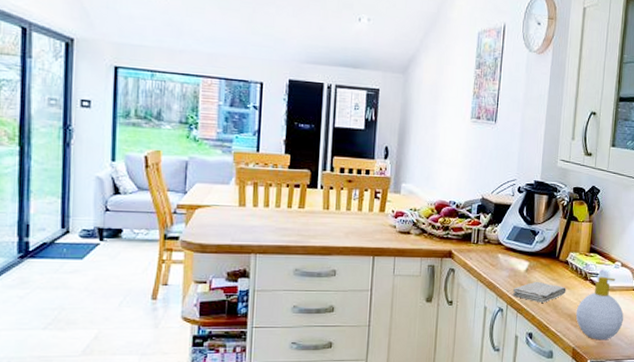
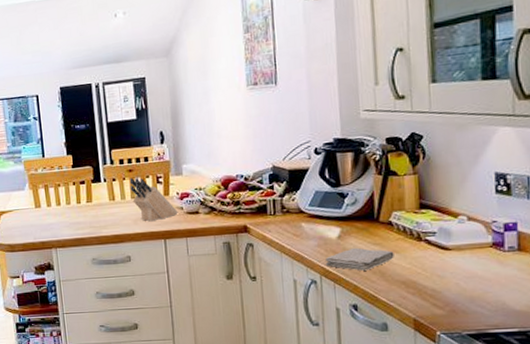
knife block: none [346,188,391,236] -> present [129,177,178,221]
soap bottle: present [575,276,624,340] -> none [411,234,481,309]

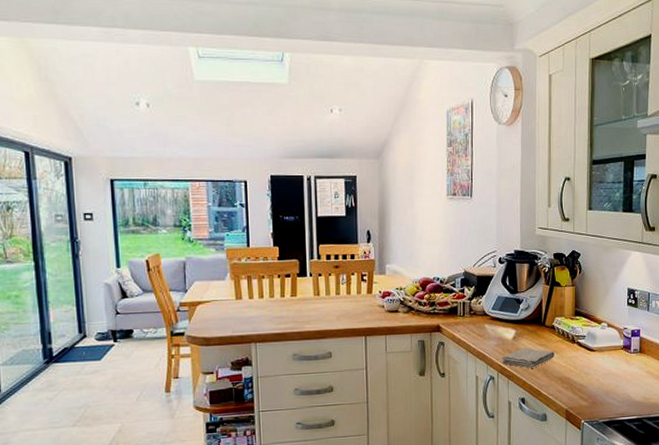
knife block: present [129,177,178,221] -> none [335,273,380,318]

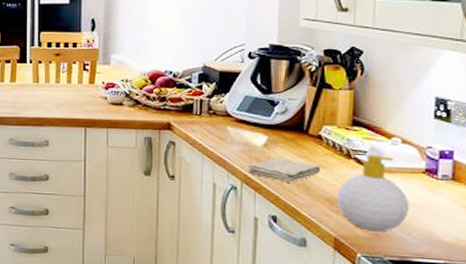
soap bottle: none [566,338,614,401] -> present [336,154,409,232]

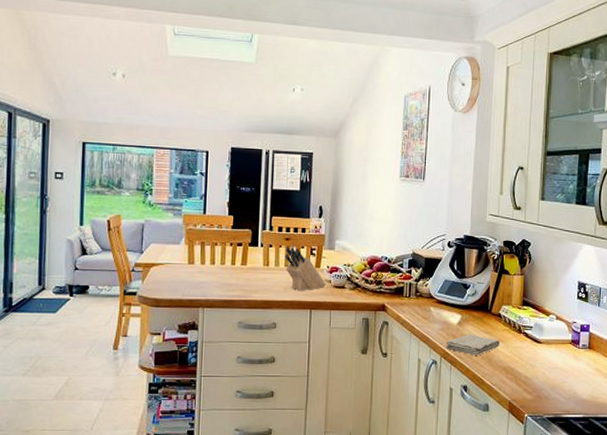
knife block: none [55,61,102,107] -> present [285,246,326,290]
soap bottle: present [336,154,409,232] -> none [510,329,560,394]

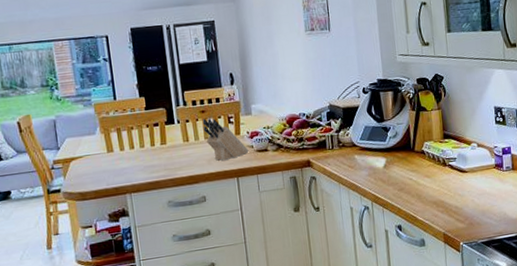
washcloth: present [445,334,500,355] -> none [375,174,427,195]

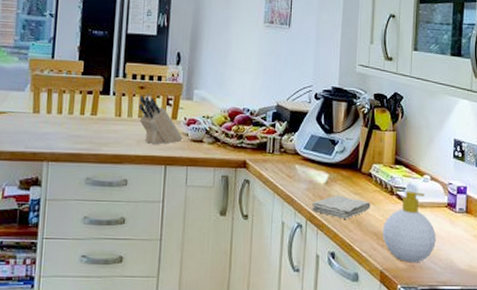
washcloth: none [375,174,427,195] -> present [311,195,370,219]
soap bottle: none [440,159,489,222] -> present [382,191,436,263]

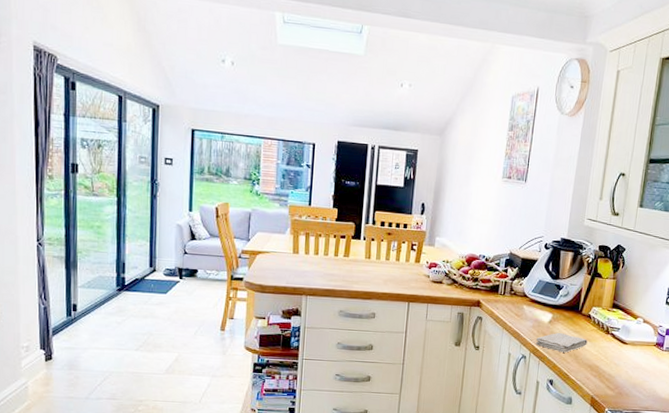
knife block: present [138,95,183,144] -> none [386,240,425,284]
soap bottle: present [382,191,436,263] -> none [595,331,643,391]

